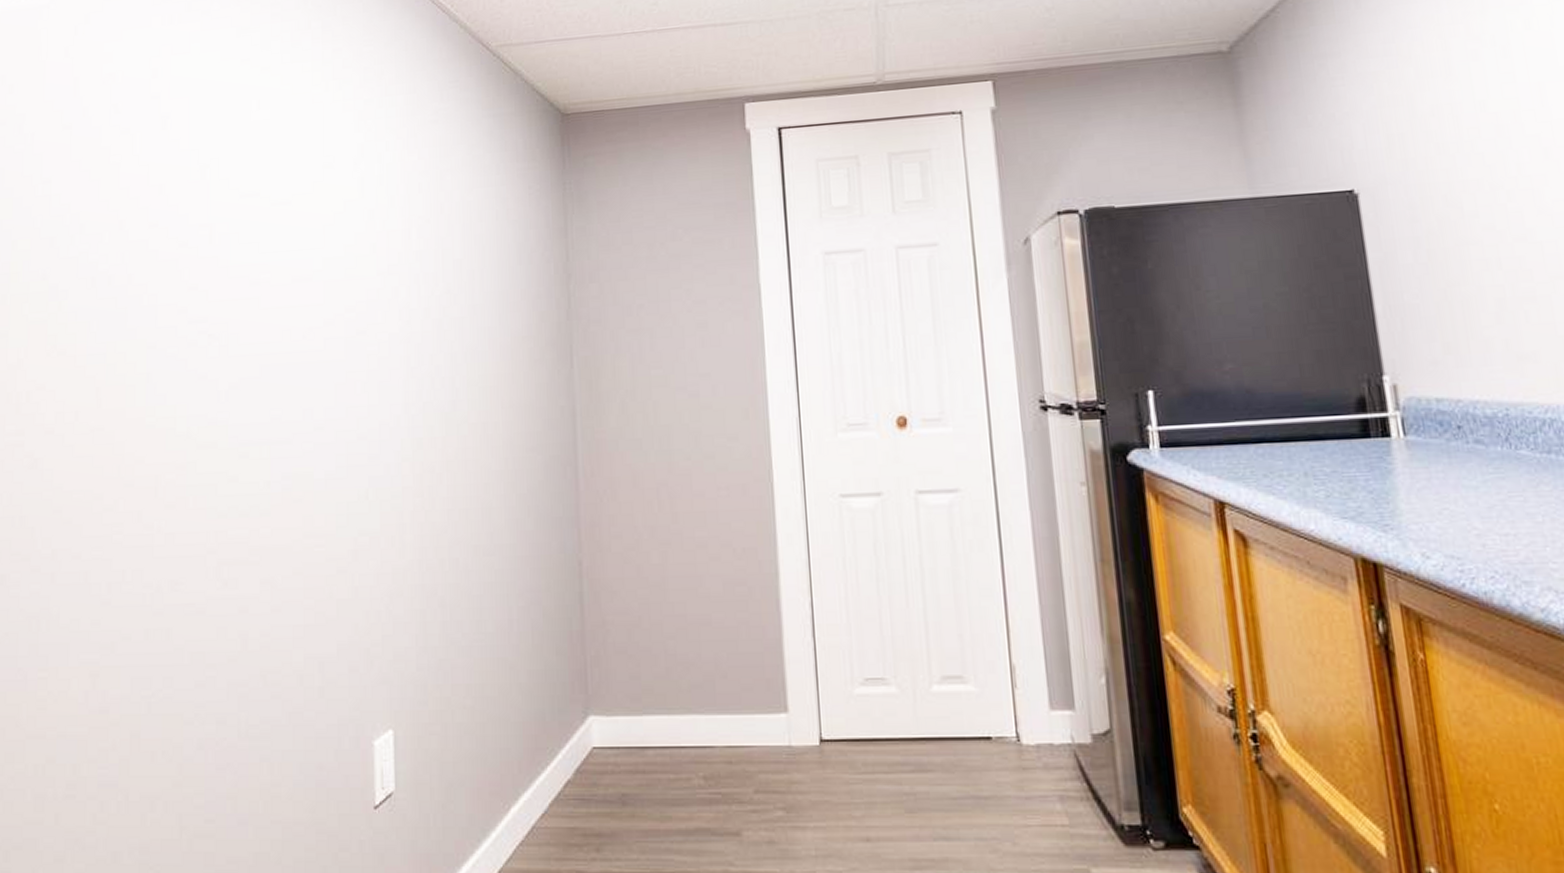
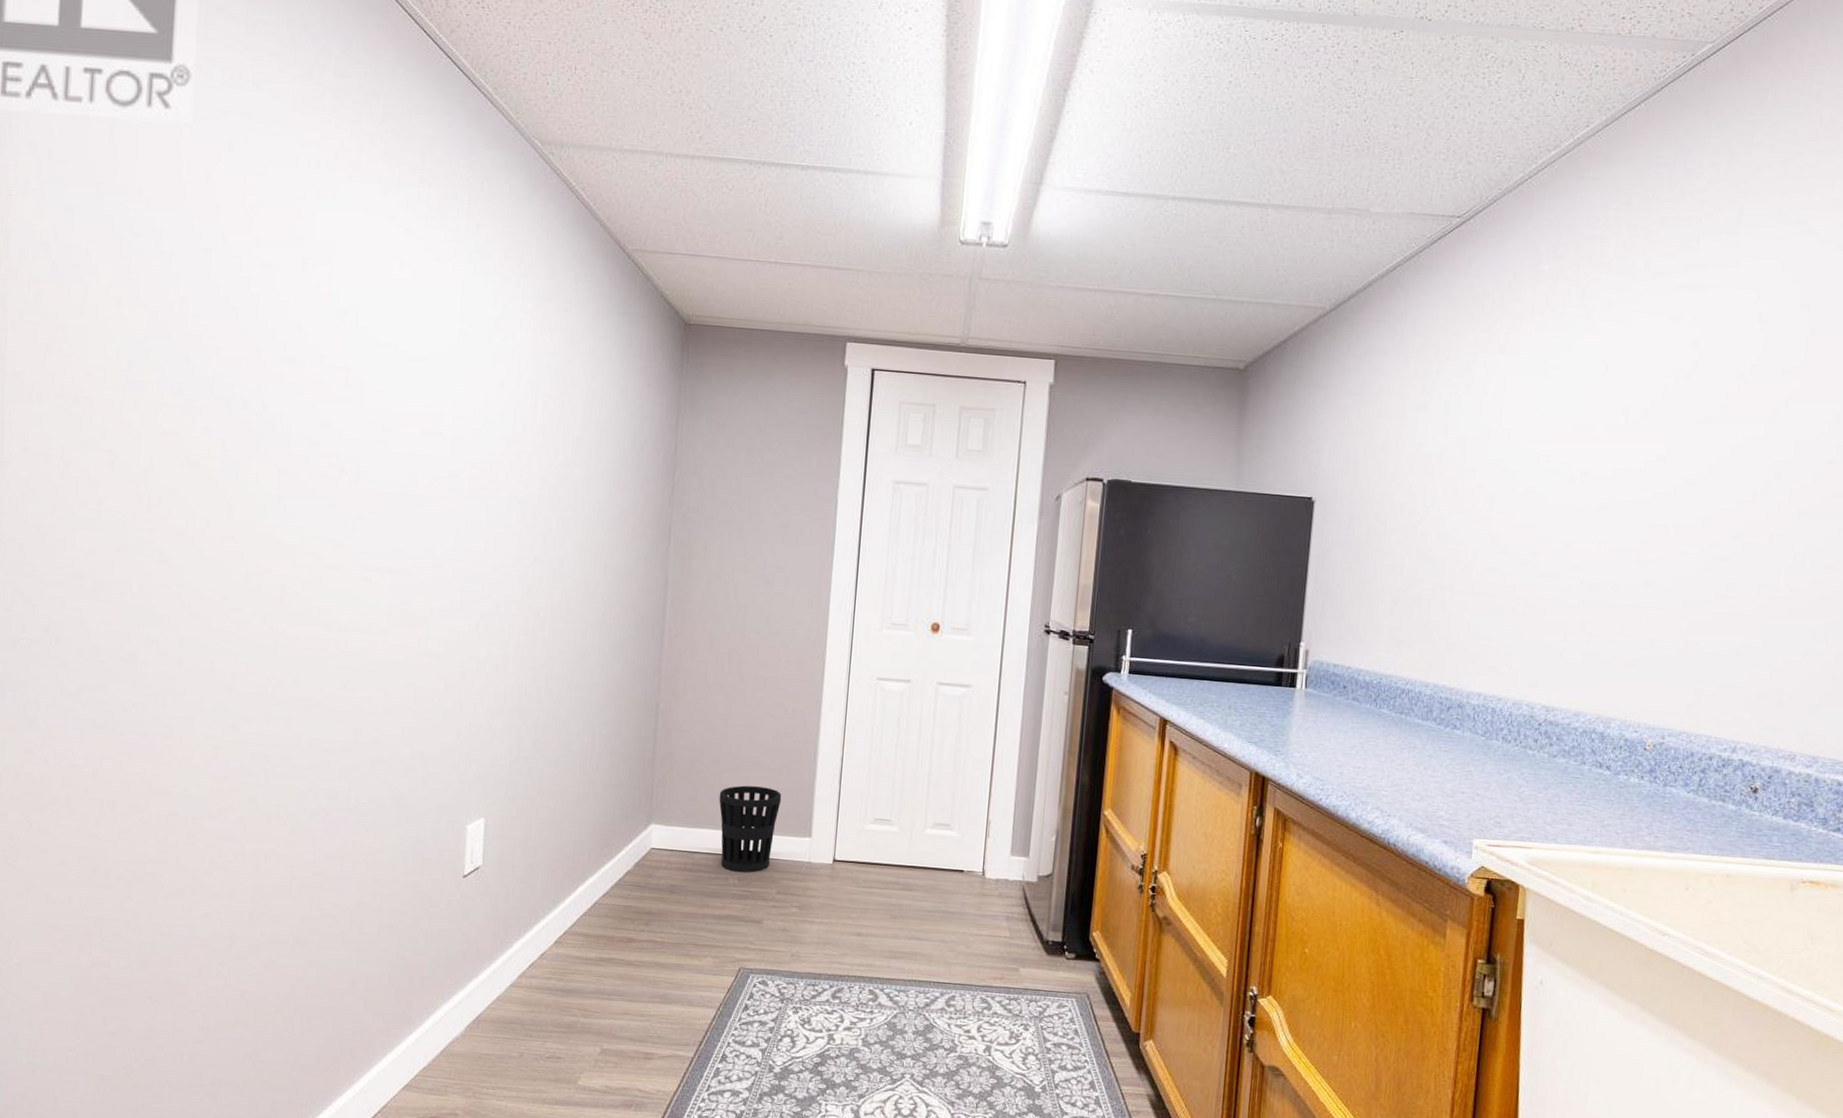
wastebasket: none [666,652,744,768] -> present [719,785,782,873]

